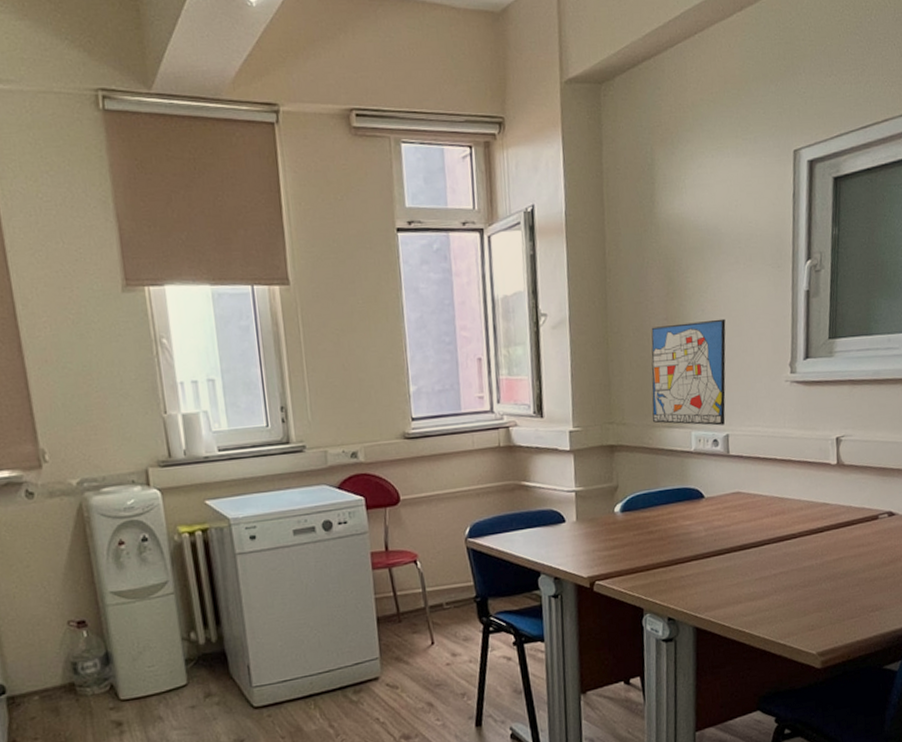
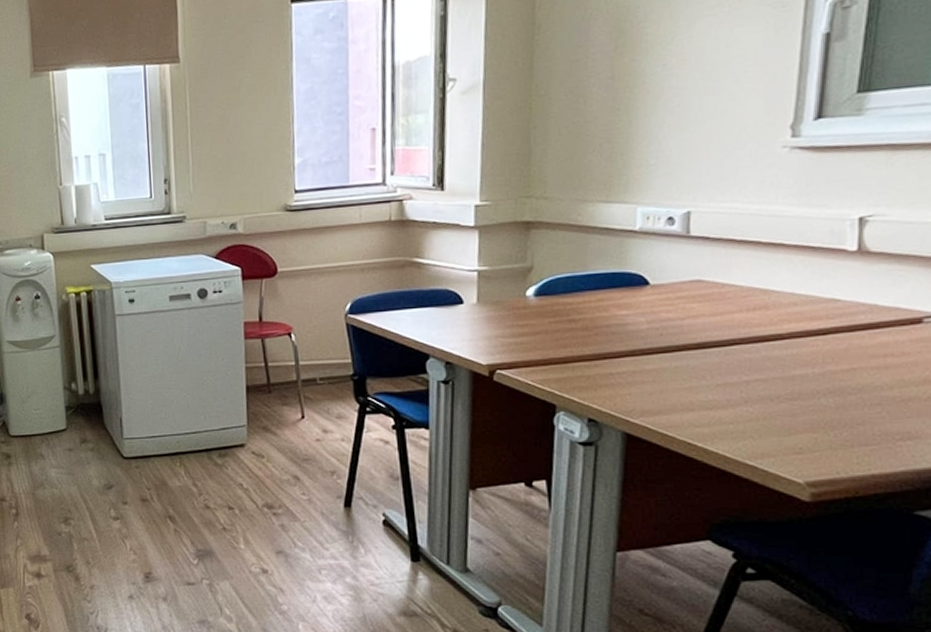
wall art: present [651,318,726,426] -> none [583,73,697,201]

